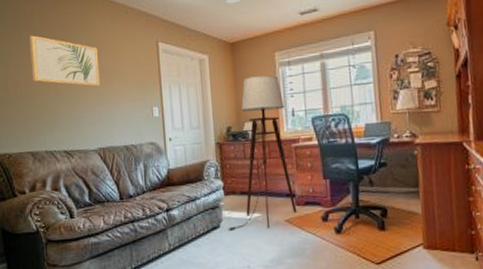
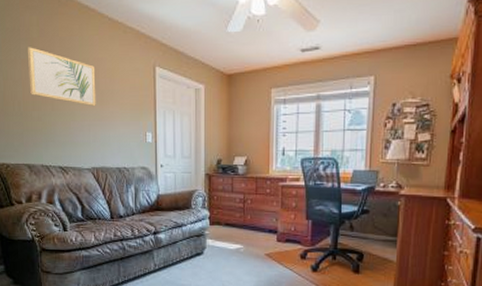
floor lamp: present [228,75,297,231] -> none [211,111,278,259]

